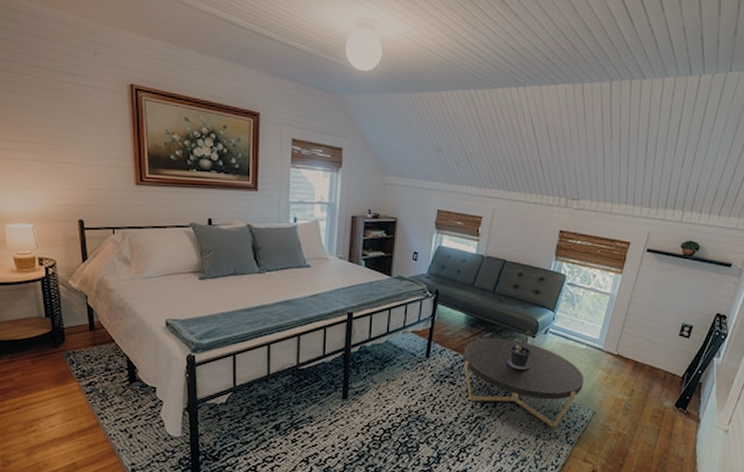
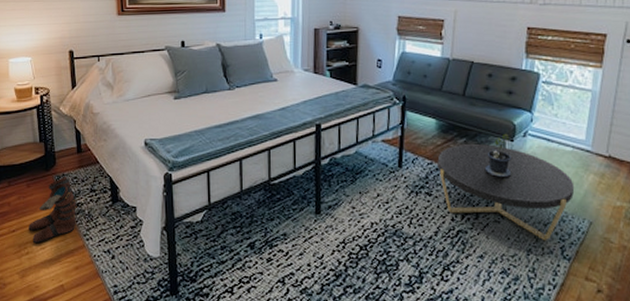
boots: none [35,354,90,422] -> present [29,177,77,244]

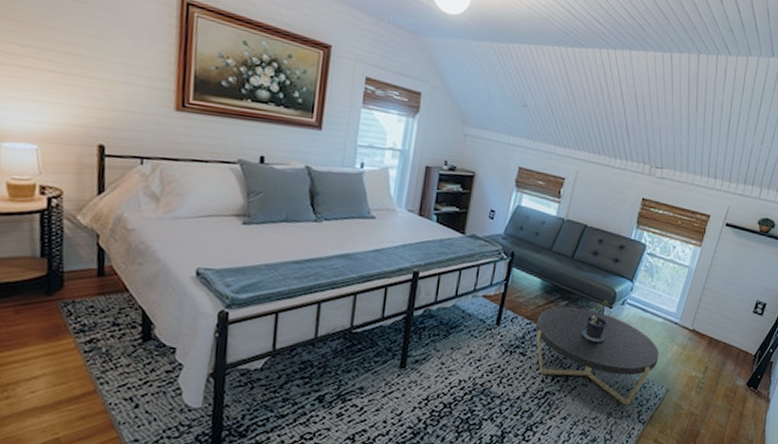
boots: present [29,177,77,244] -> none [12,304,91,386]

